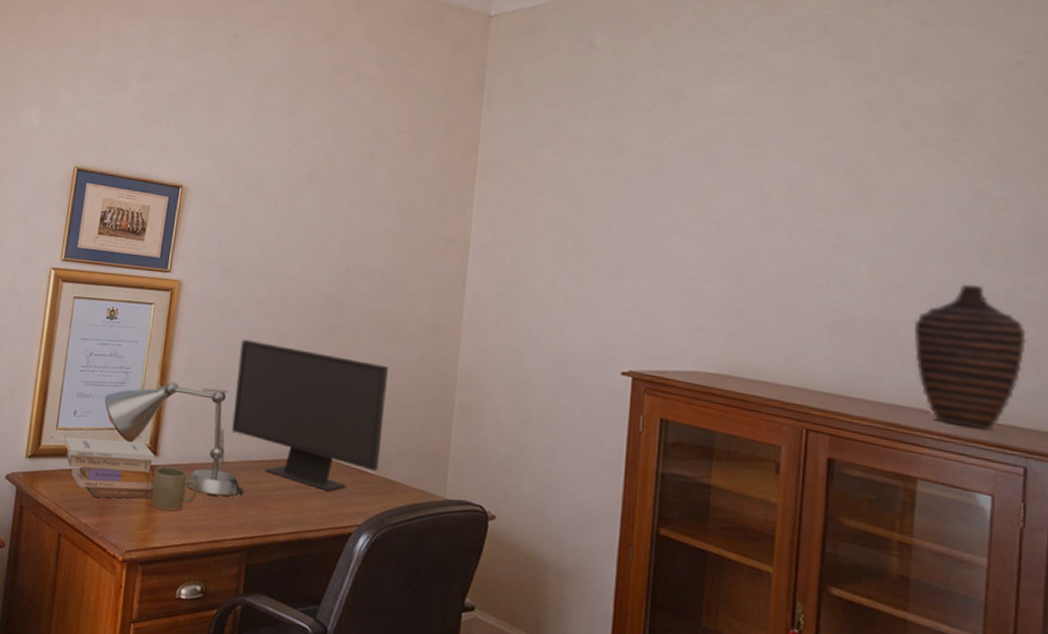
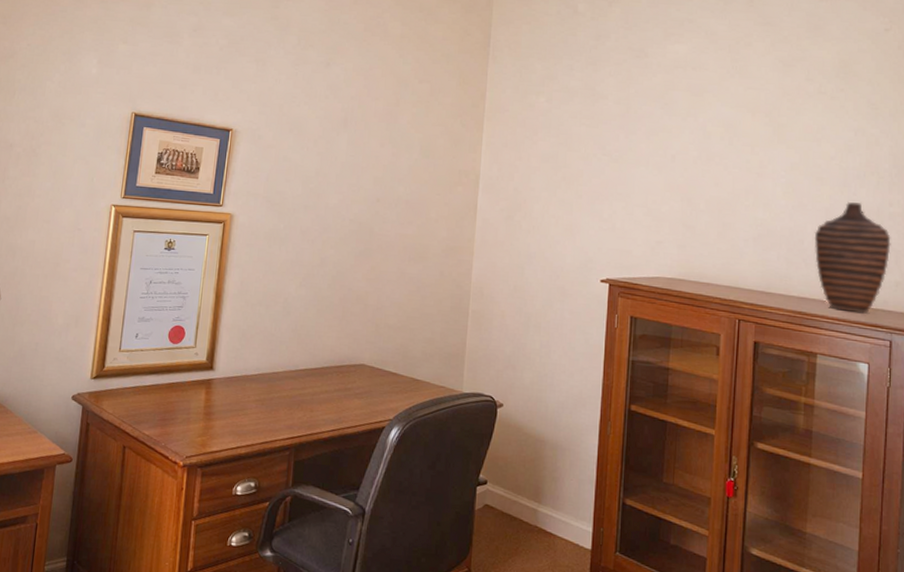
books: present [63,436,156,499] -> none [126,357,212,411]
desk lamp: present [104,382,244,497] -> none [164,304,291,403]
mug: present [150,466,198,512] -> none [208,379,251,419]
computer monitor: present [233,339,388,492] -> none [281,264,414,393]

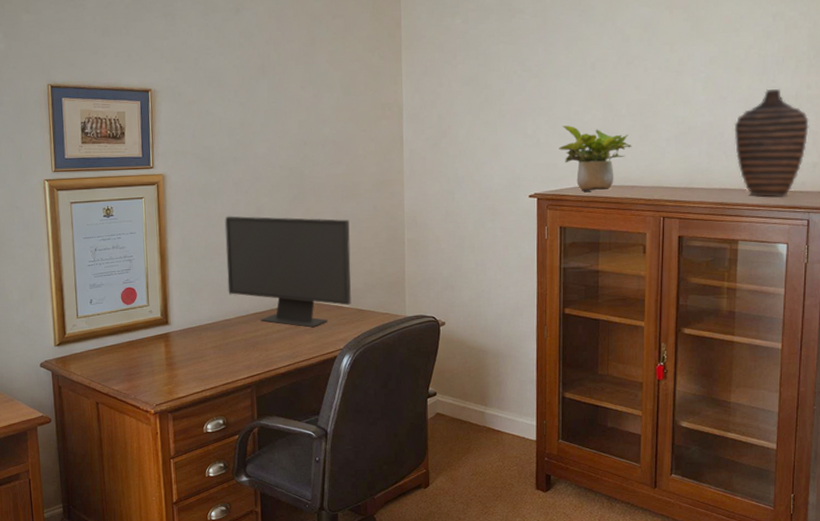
computer monitor: none [281,264,414,393] -> present [225,216,351,328]
potted plant: none [634,213,709,285] -> present [559,125,632,192]

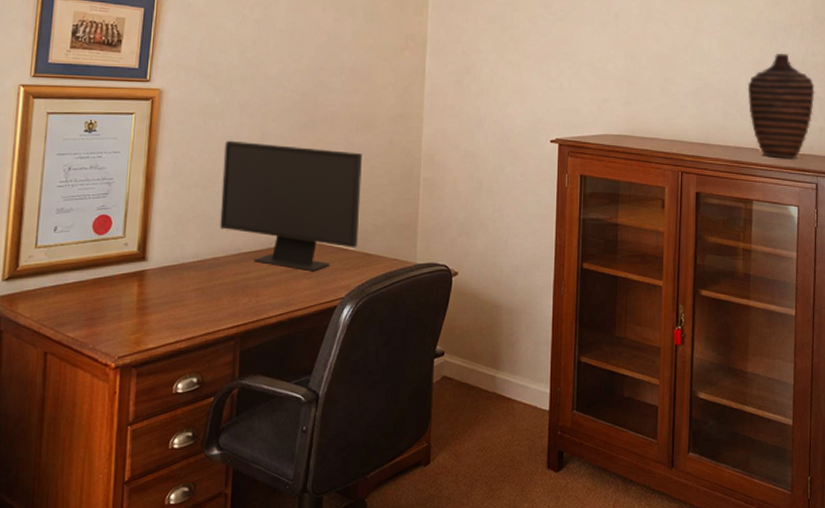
potted plant: present [559,125,632,192] -> none [581,72,652,141]

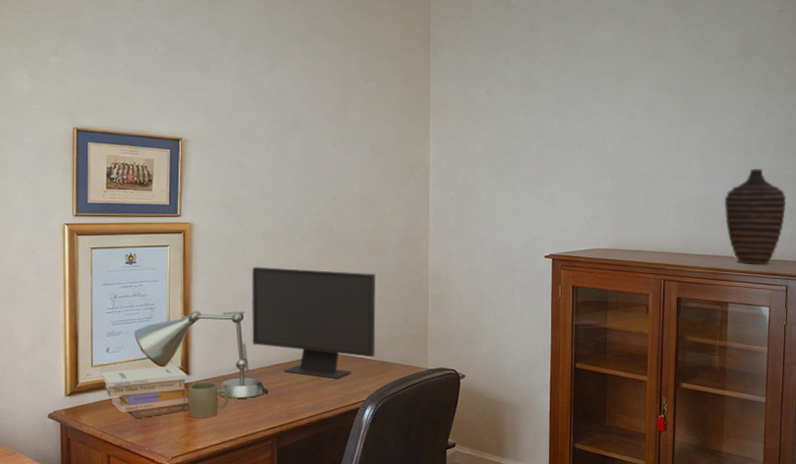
books: none [44,249,144,311] -> present [100,365,190,419]
desk lamp: none [87,187,235,290] -> present [134,311,268,399]
mug: none [141,270,190,312] -> present [187,382,229,418]

